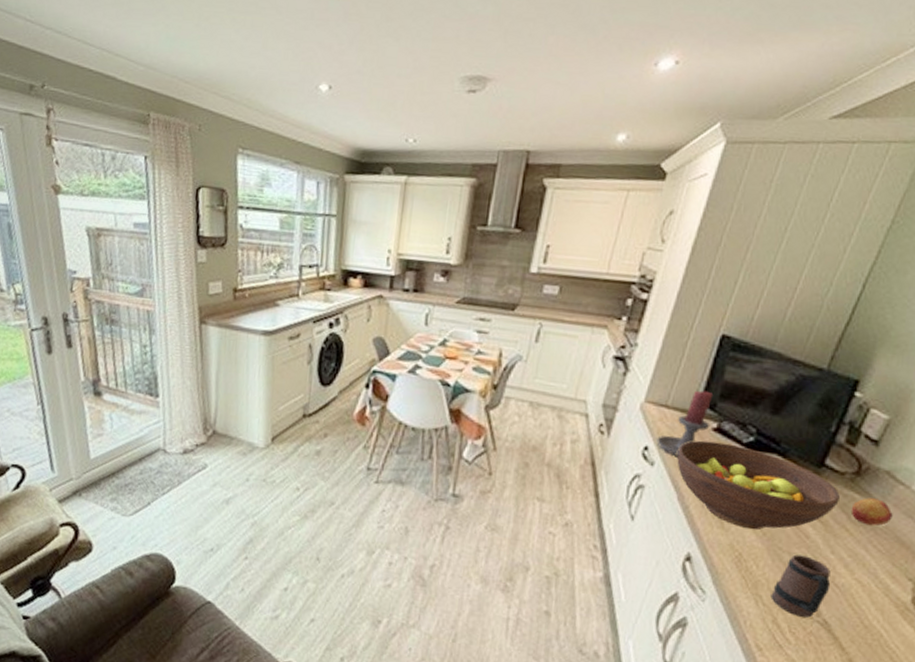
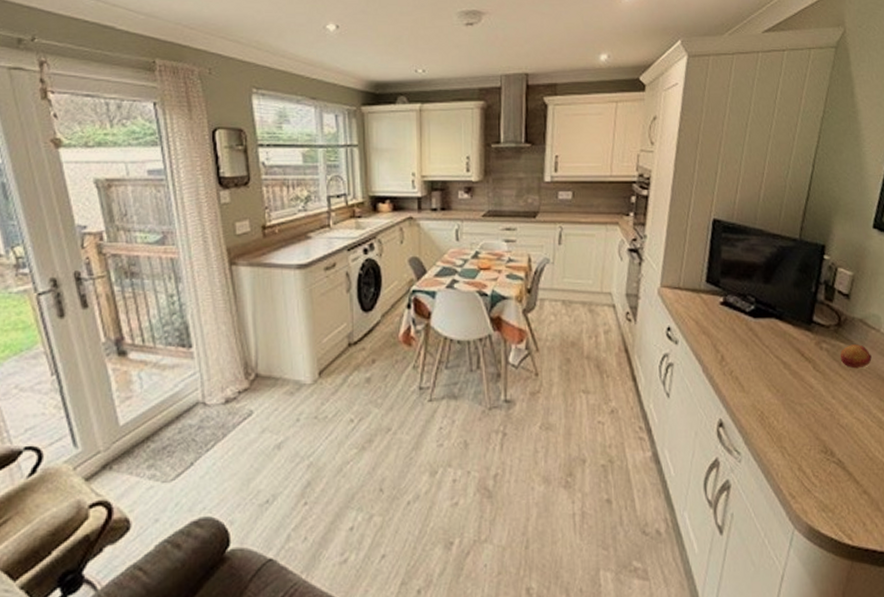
candle holder: present [656,390,714,456] -> none [676,270,718,332]
fruit bowl: present [677,440,840,530] -> none [695,314,830,389]
mug: present [770,554,831,618] -> none [793,404,838,460]

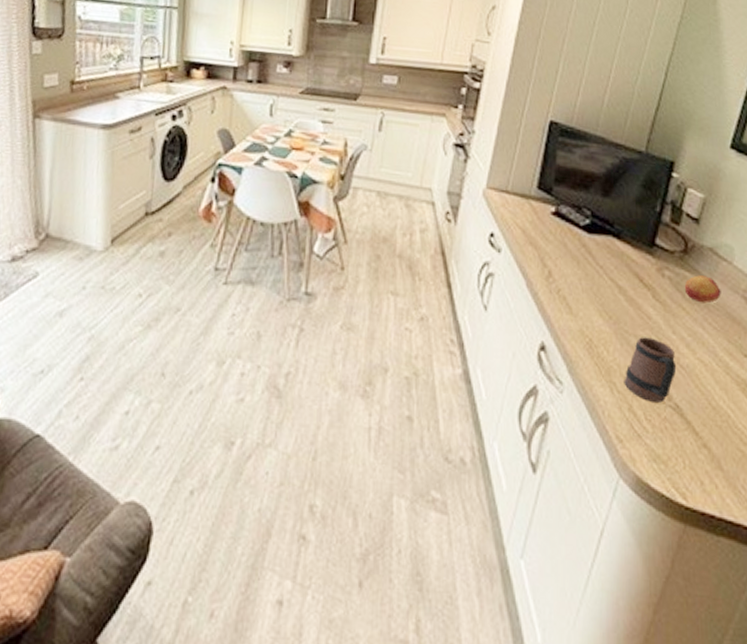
mug: none [793,404,838,460] -> present [624,337,677,403]

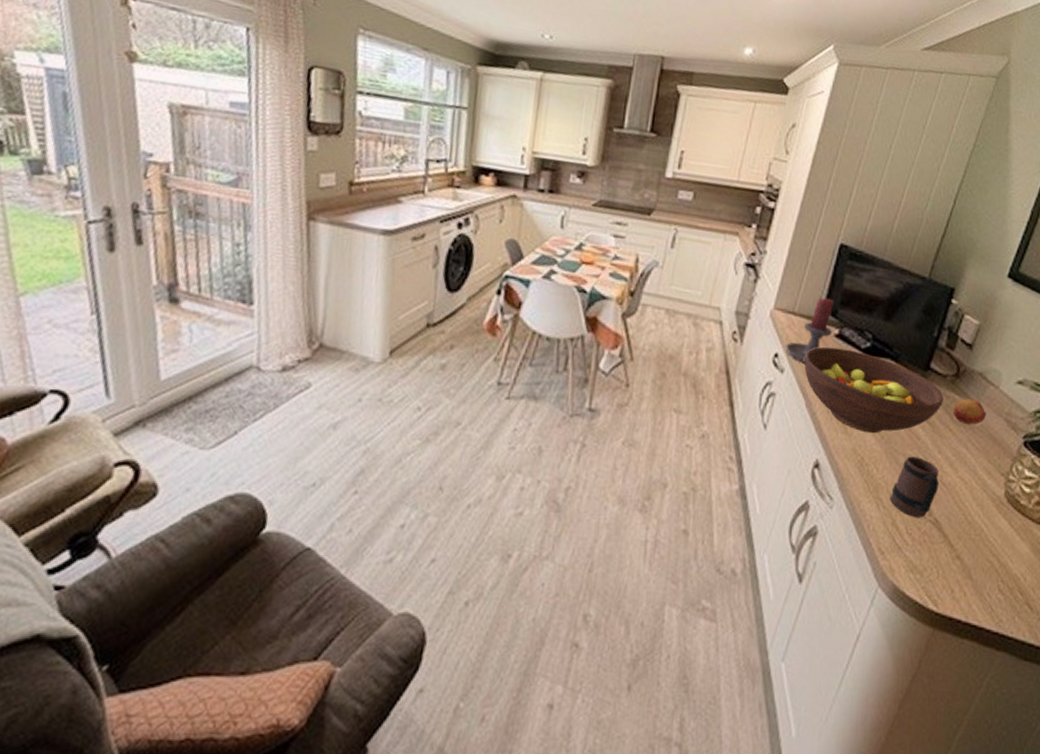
candle holder: none [501,175,549,242] -> present [785,297,835,363]
fruit bowl: none [522,225,673,314] -> present [804,346,943,434]

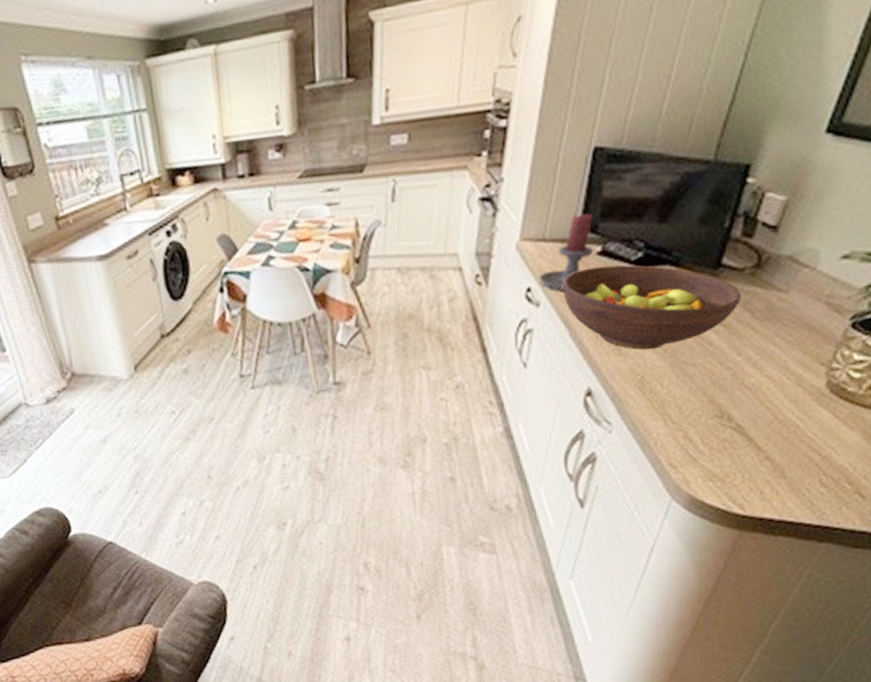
mug: present [889,456,939,518] -> none [679,364,740,426]
fruit: present [953,398,986,425] -> none [754,288,799,318]

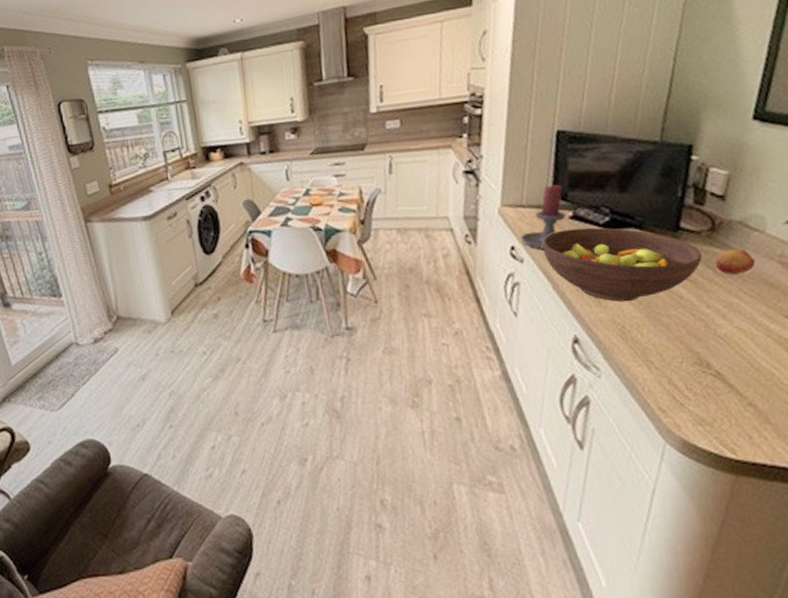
fruit: none [754,288,799,318] -> present [714,248,755,275]

